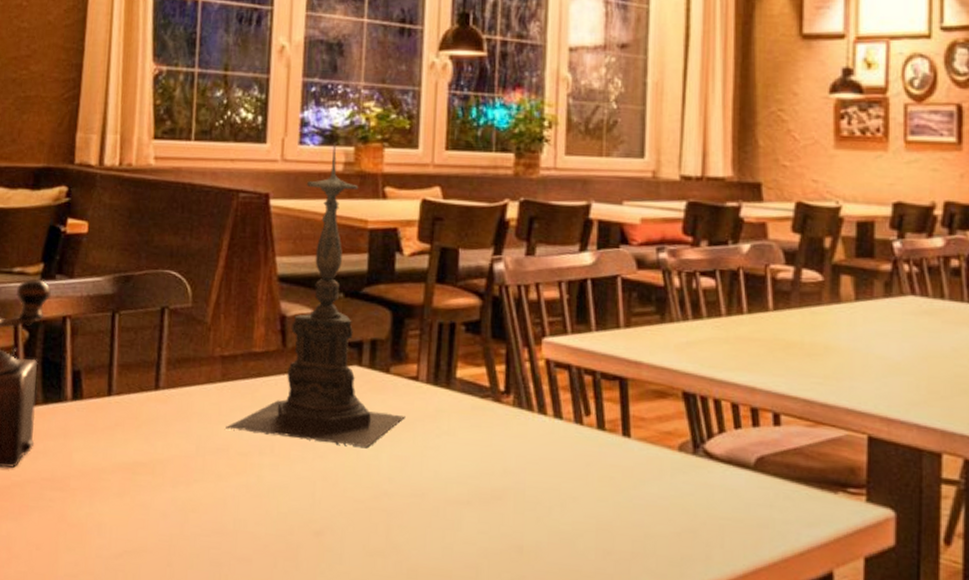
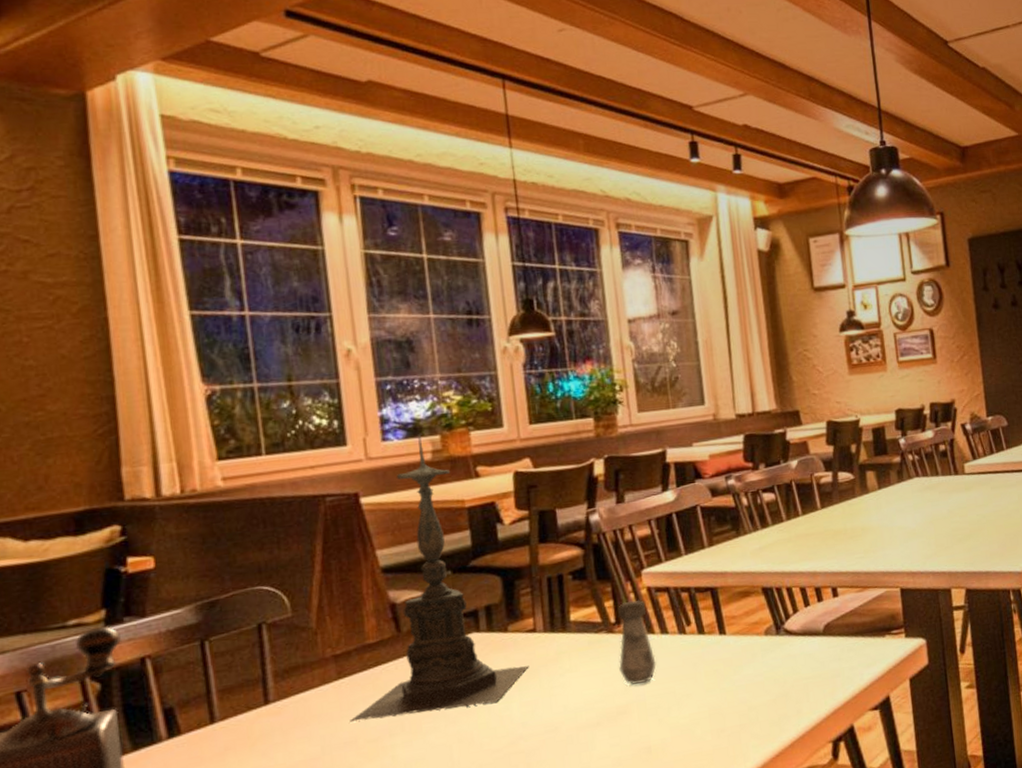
salt shaker: none [501,369,544,470] -> present [618,599,656,685]

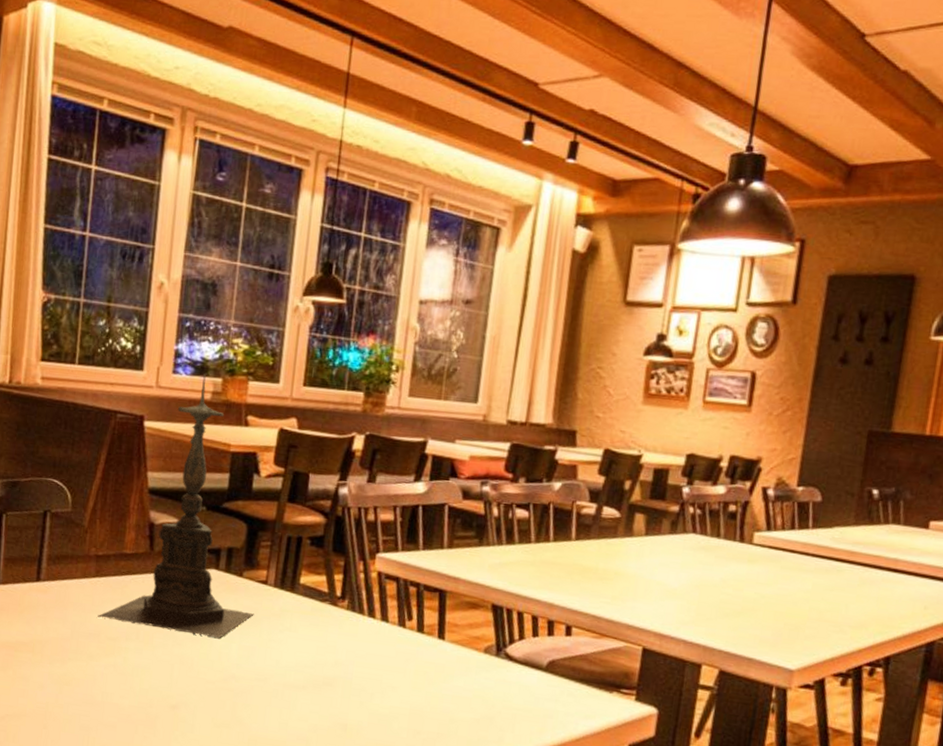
salt shaker: present [618,599,656,685] -> none [334,579,373,663]

